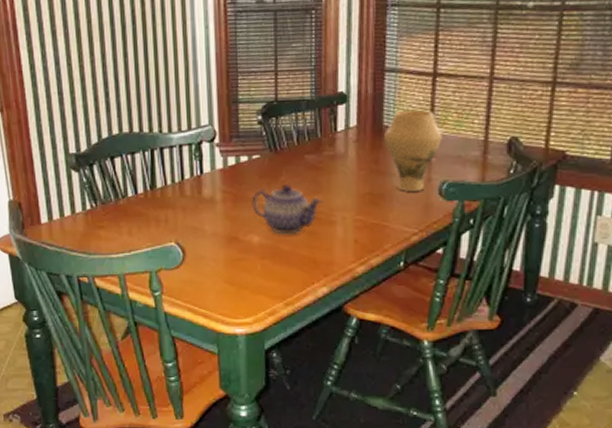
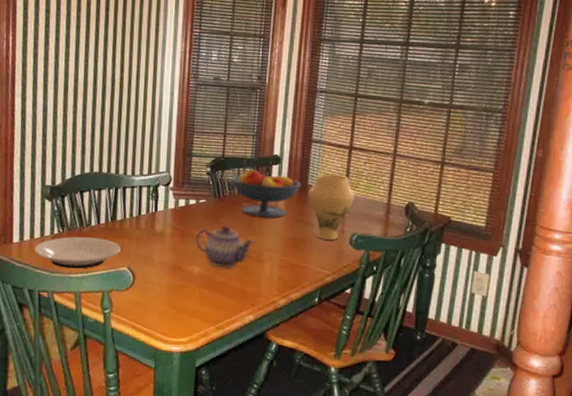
plate: none [66,210,165,248] -> present [34,237,121,269]
fruit bowl: none [289,113,375,170] -> present [231,169,301,217]

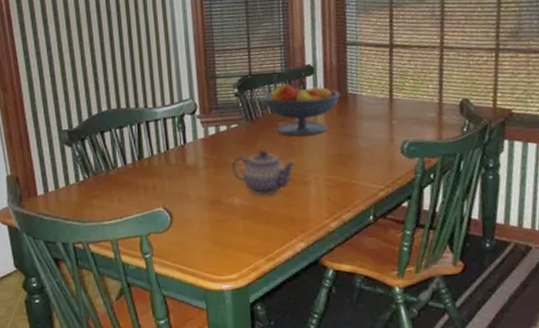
plate: present [34,237,121,269] -> none [61,179,153,216]
vase: present [308,173,354,240] -> none [349,77,401,152]

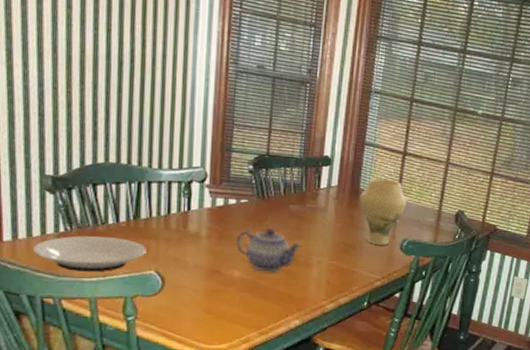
plate: none [61,179,153,216] -> present [34,235,146,272]
fruit bowl: present [262,84,340,136] -> none [277,169,353,221]
vase: none [349,77,401,152] -> present [360,178,407,245]

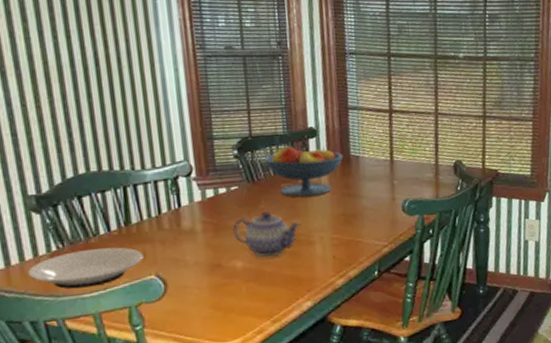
fruit bowl: none [277,169,353,221] -> present [264,146,343,197]
vase: present [360,178,407,245] -> none [352,140,401,211]

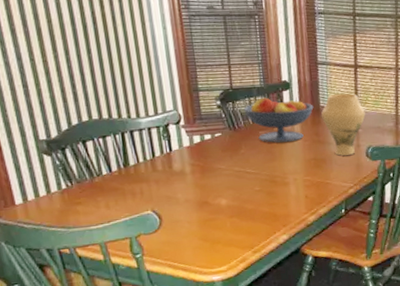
plate: present [28,247,143,289] -> none [43,186,141,222]
teapot: present [233,211,301,258] -> none [217,156,277,196]
vase: none [352,140,401,211] -> present [321,93,365,156]

